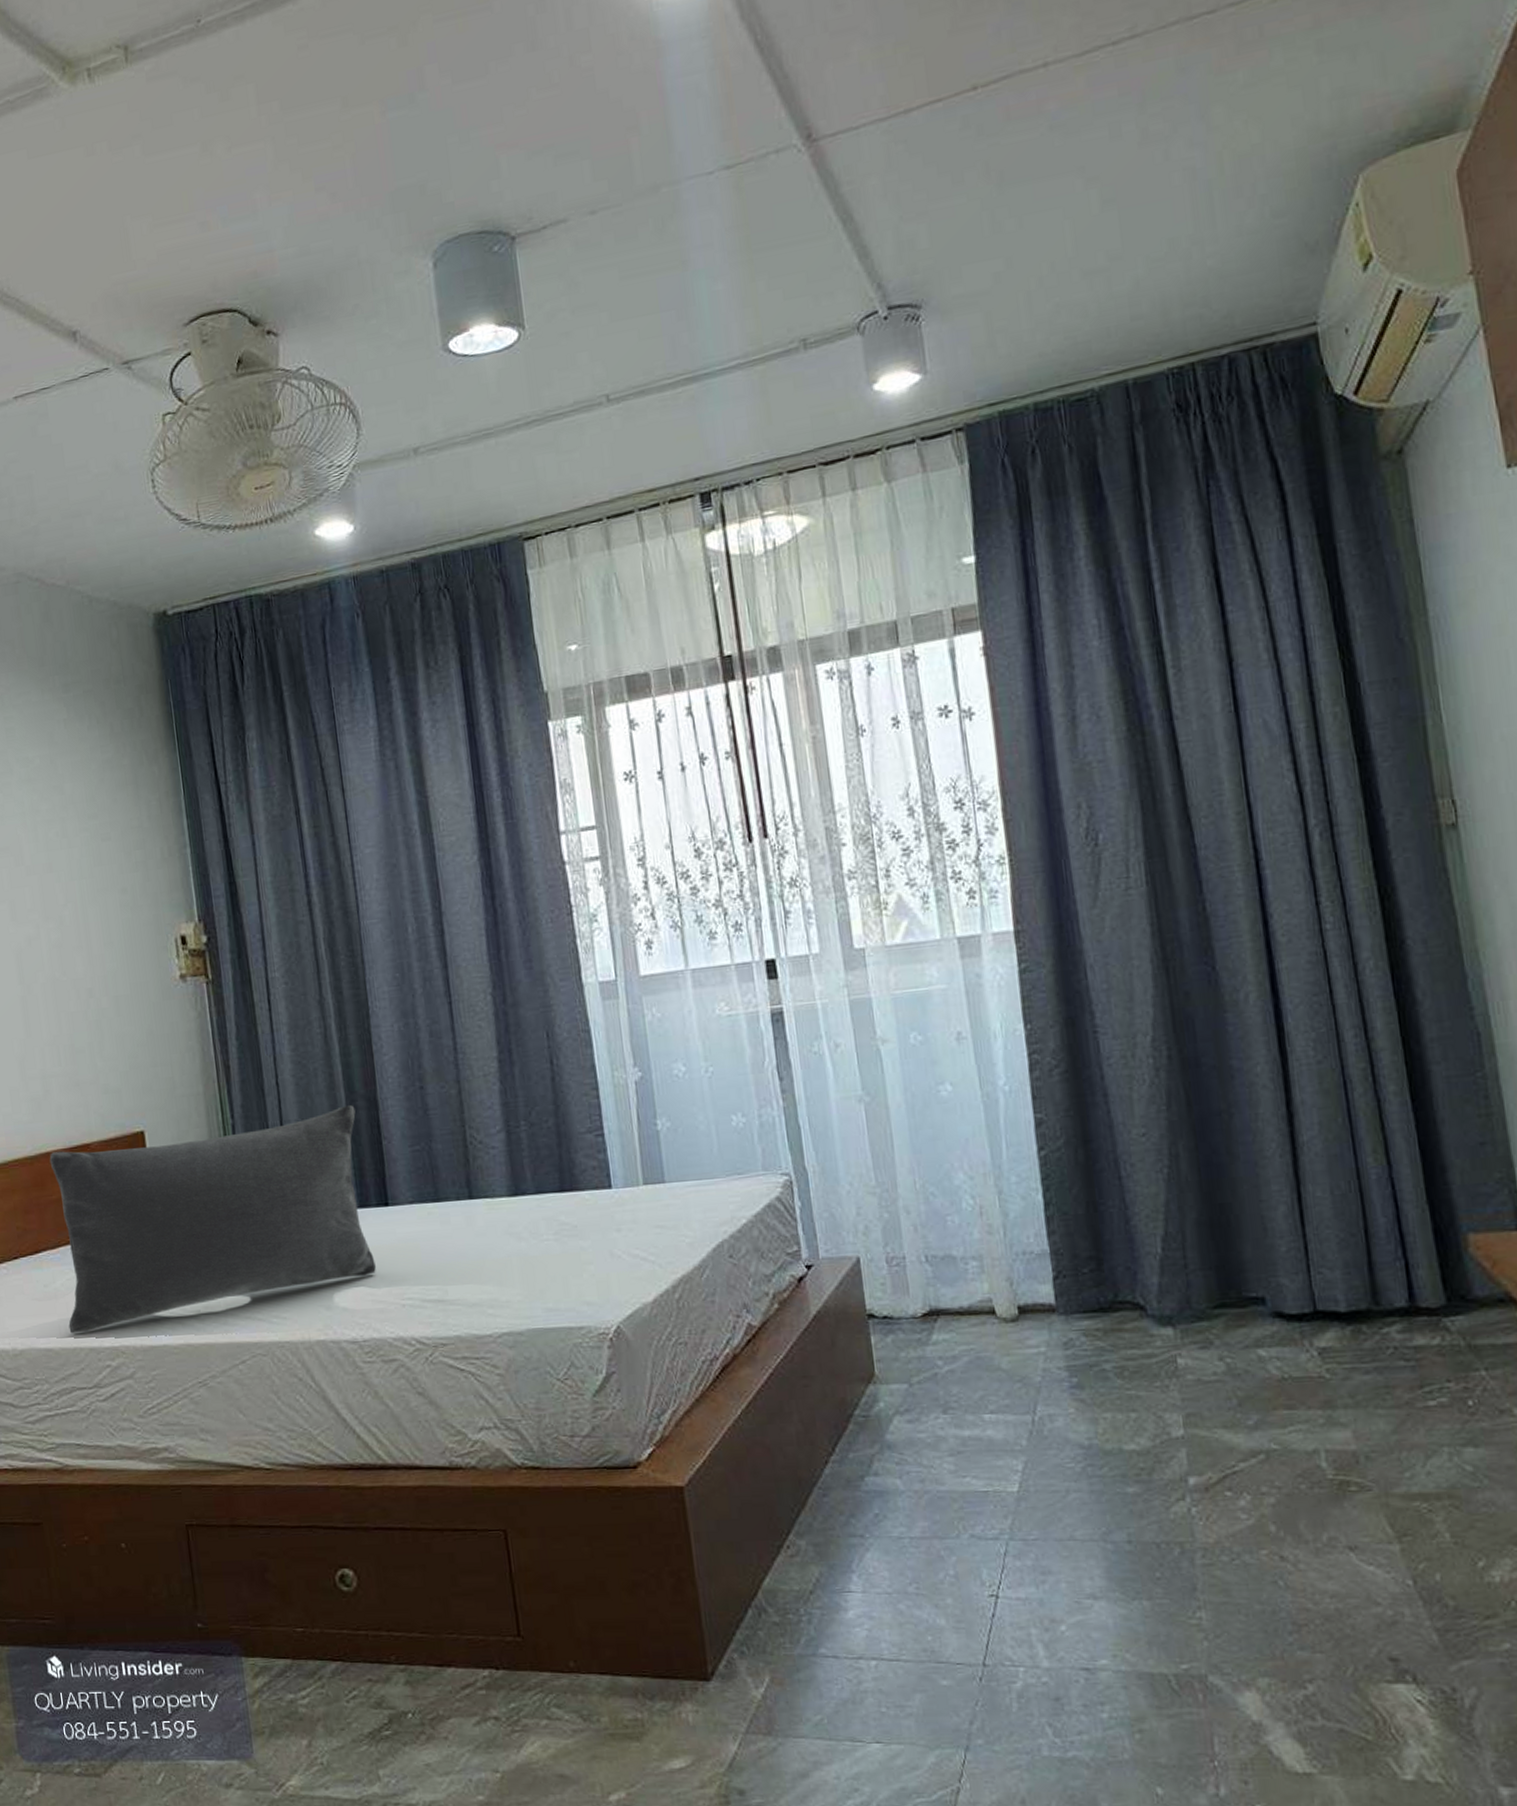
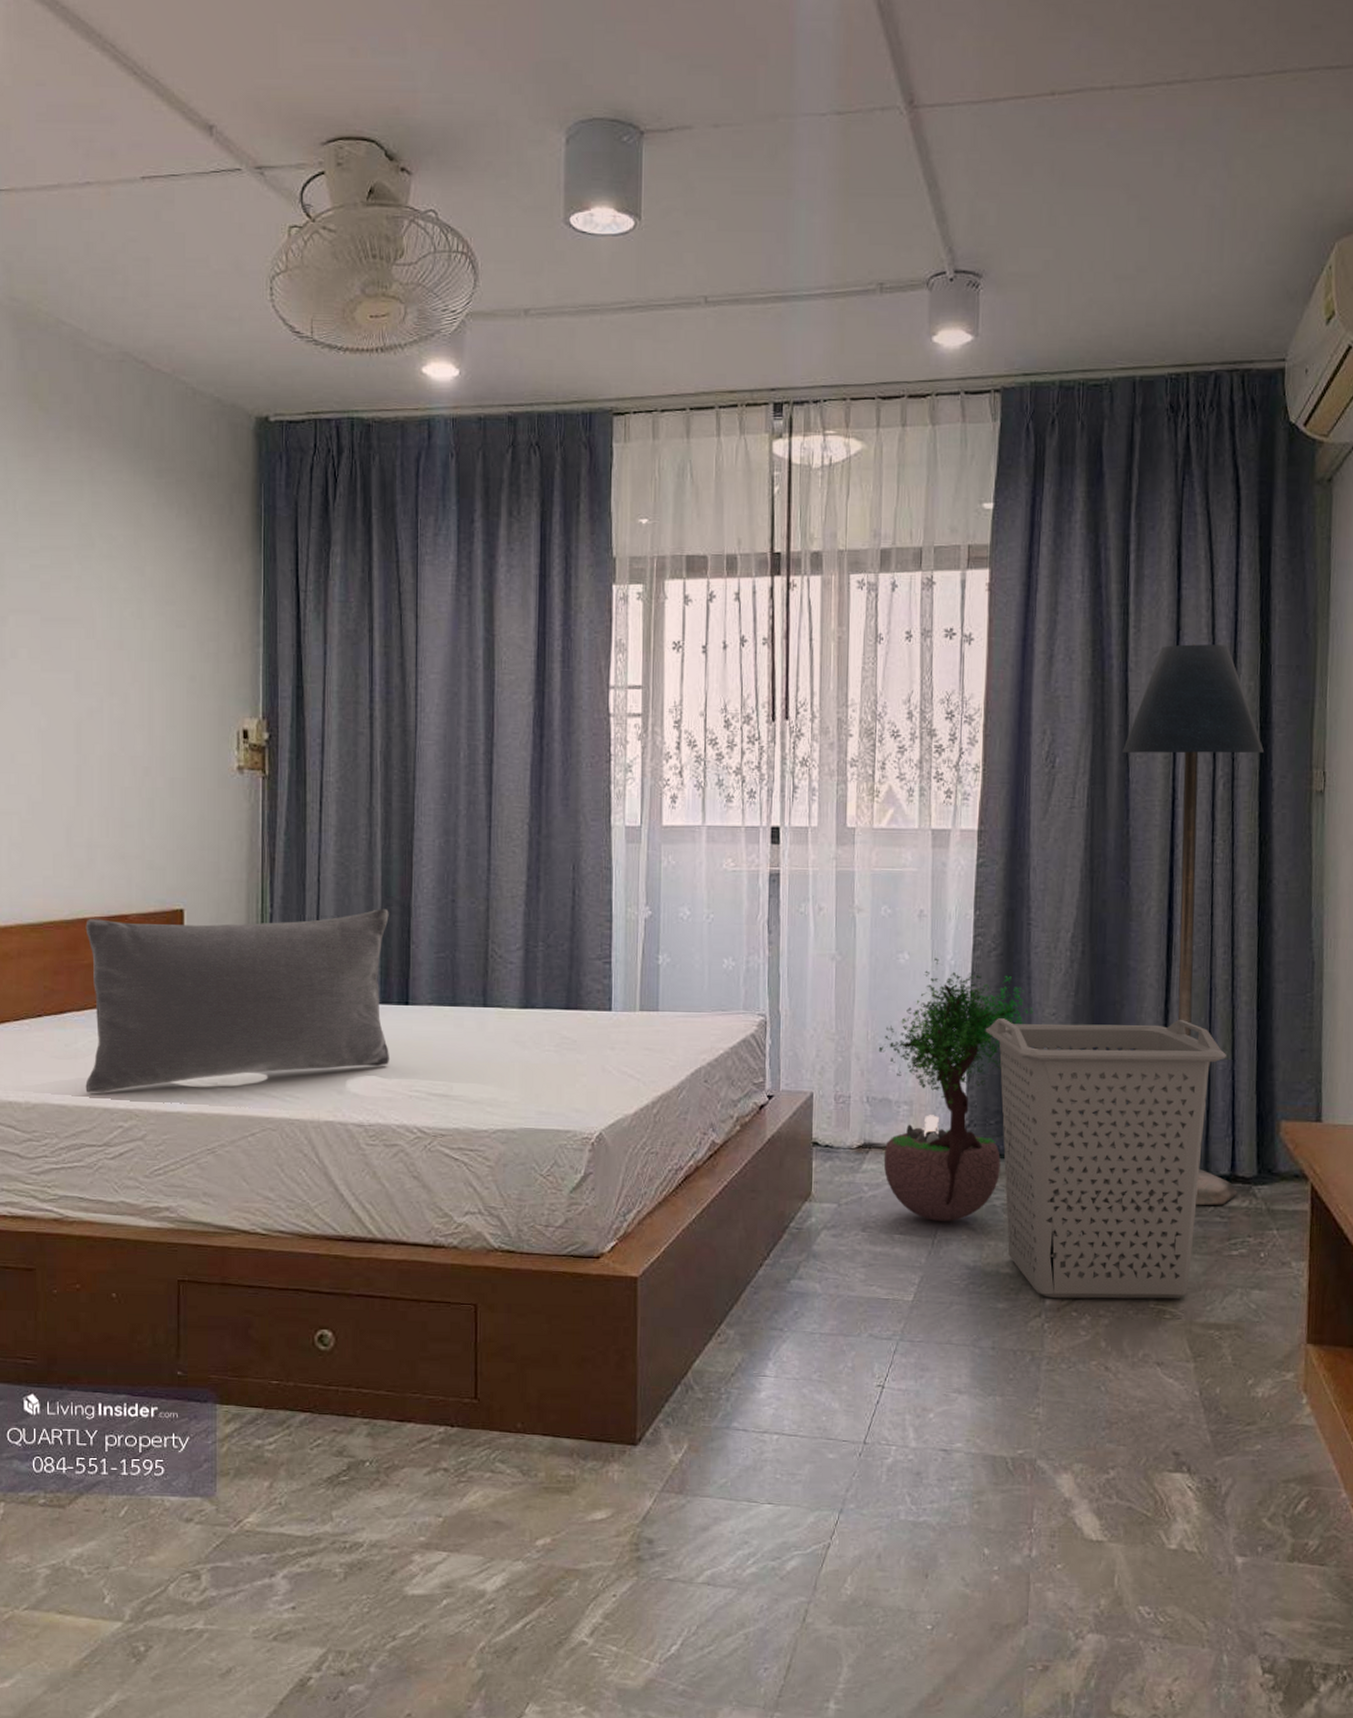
potted tree: none [930,1085,1117,1395] -> present [878,958,1034,1222]
laundry basket: none [1059,1123,1381,1476] -> present [985,1018,1227,1299]
floor lamp: none [1181,669,1423,1349] -> present [1123,644,1264,1206]

